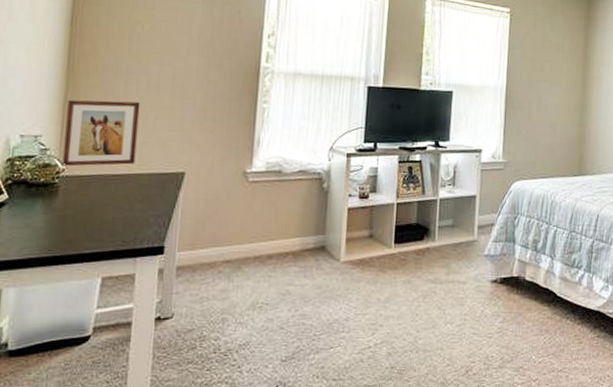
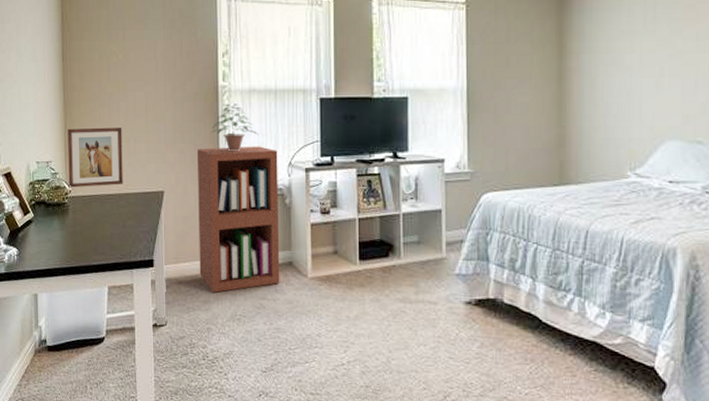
bookshelf: none [219,129,320,280] -> present [196,146,280,293]
potted plant: none [247,85,300,135] -> present [211,103,259,152]

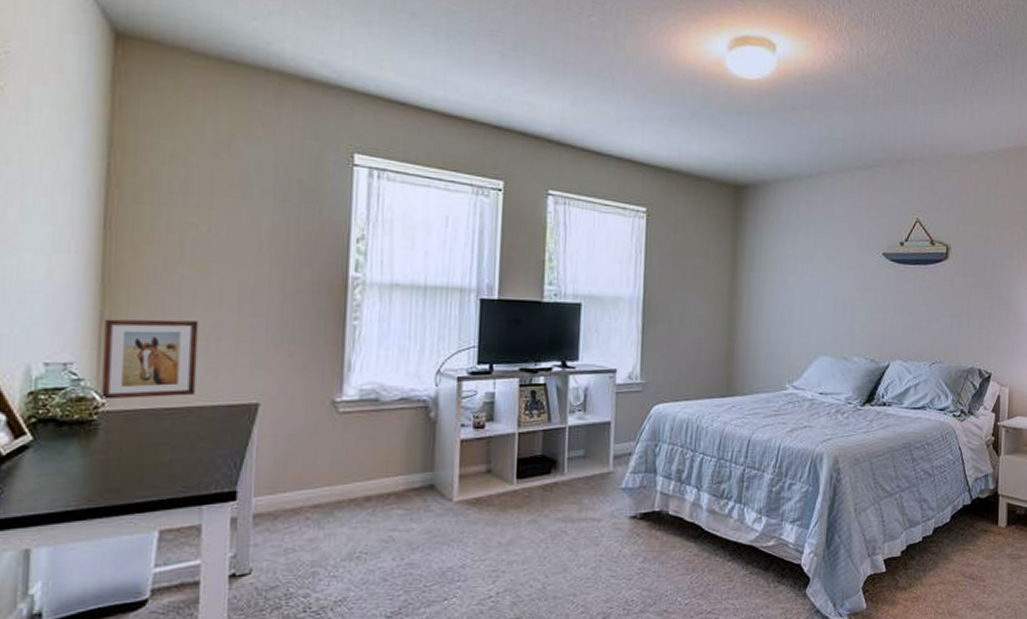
bookshelf: present [196,146,280,293] -> none [305,350,424,527]
potted plant: present [211,103,259,152] -> none [334,298,400,357]

